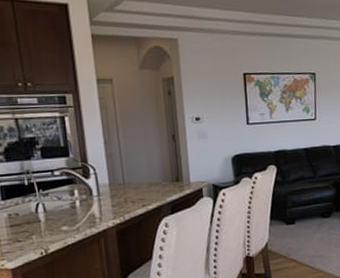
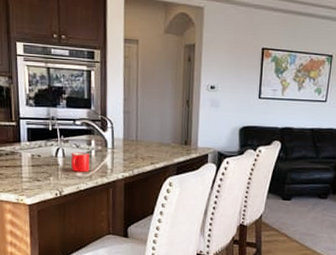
mug: none [52,204,76,226] -> present [70,152,90,172]

